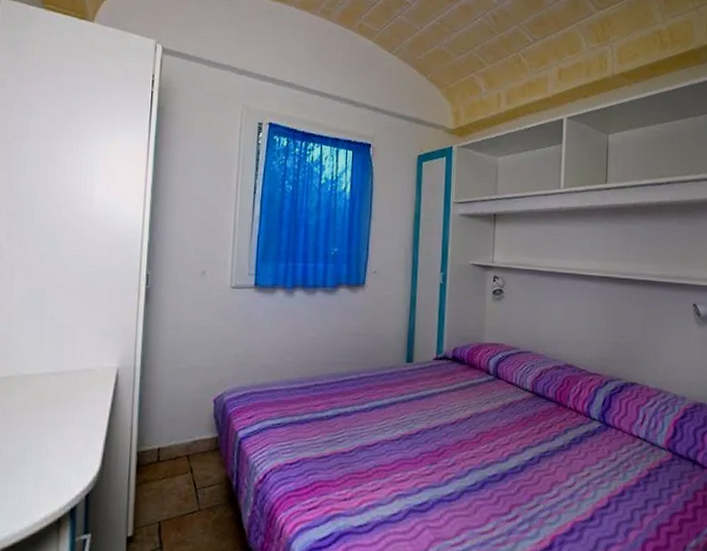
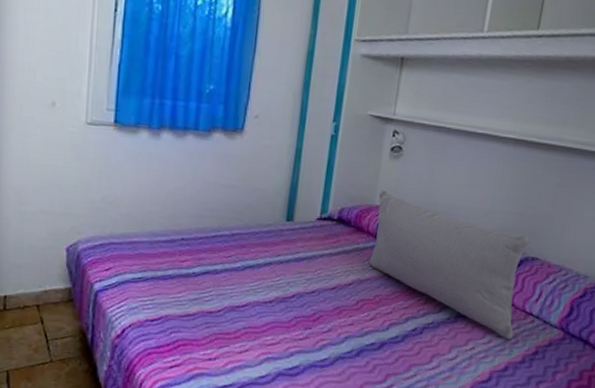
pillow: none [484,329,626,463] -> present [369,190,530,339]

